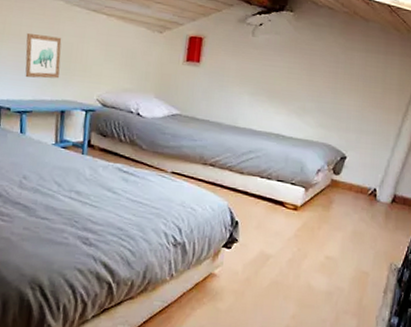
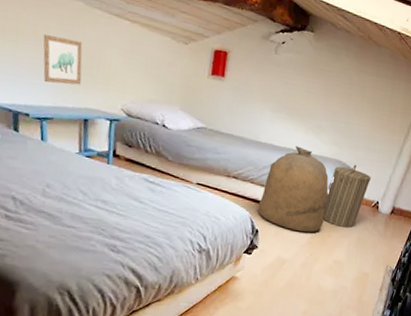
bag: none [237,130,316,225] -> present [258,146,329,233]
laundry hamper: none [311,147,365,220] -> present [323,164,371,228]

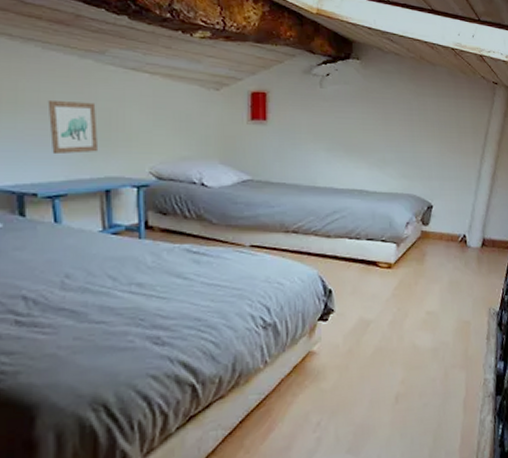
bag: present [258,146,329,233] -> none [327,185,407,284]
laundry hamper: present [323,164,371,228] -> none [404,196,452,272]

